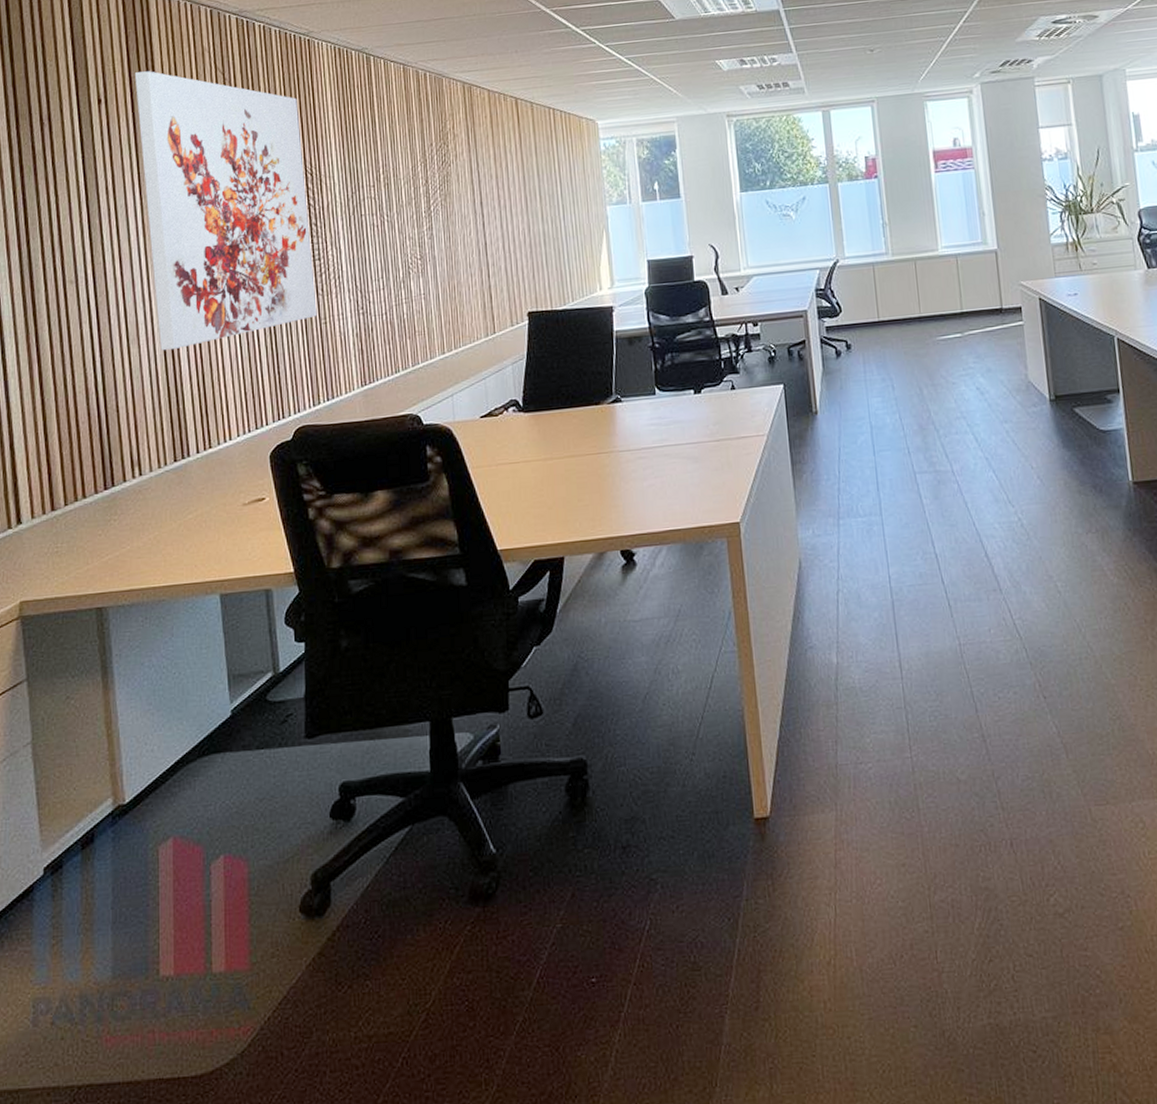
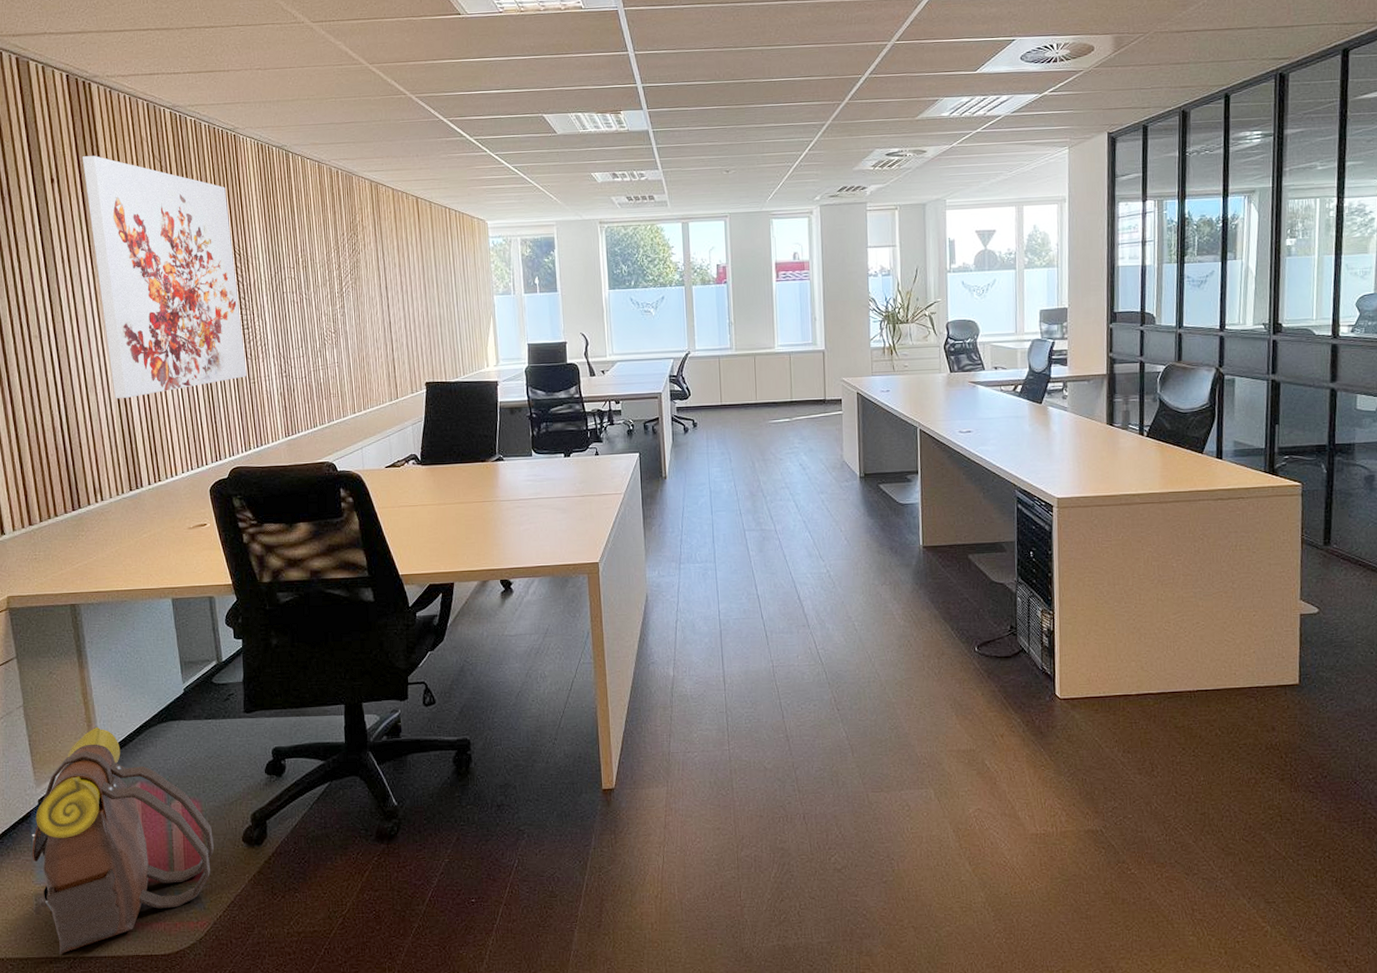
backpack: none [32,765,264,1082] -> present [32,726,215,954]

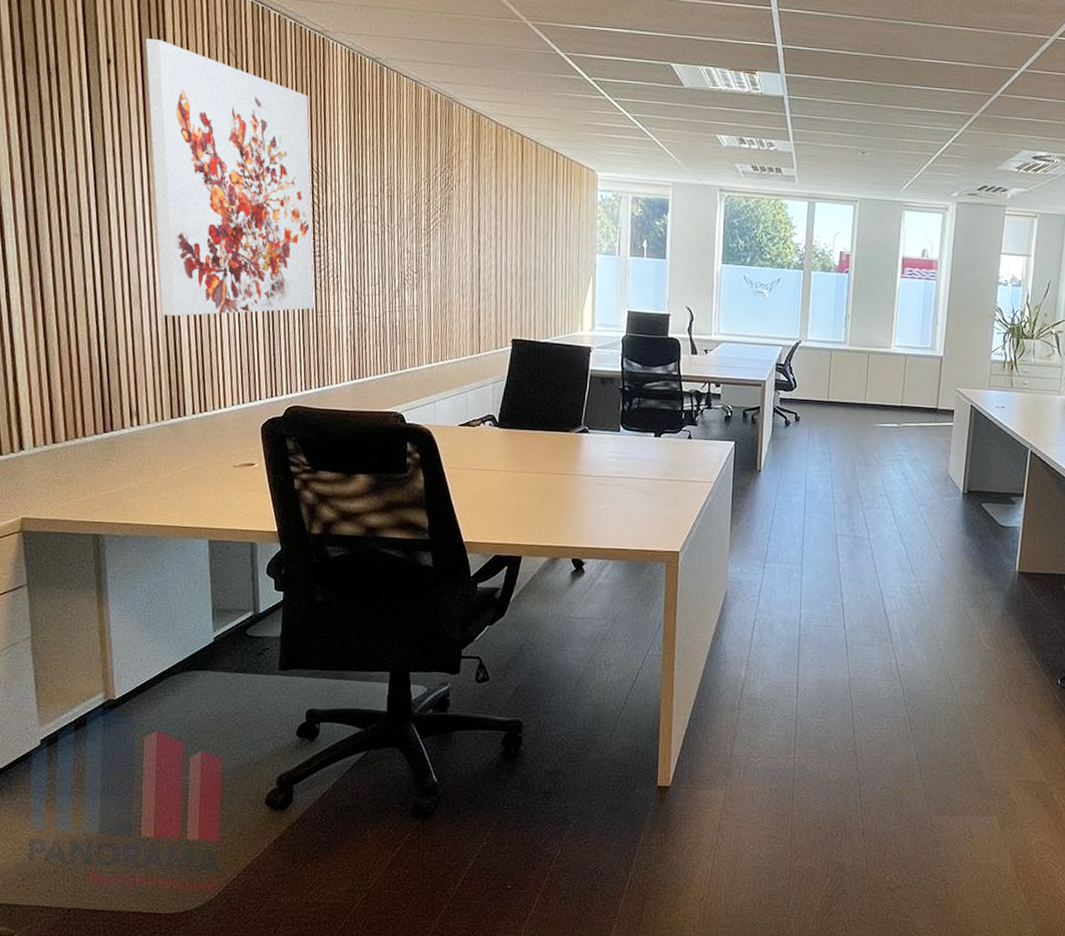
backpack: present [32,726,215,954] -> none [29,668,234,904]

